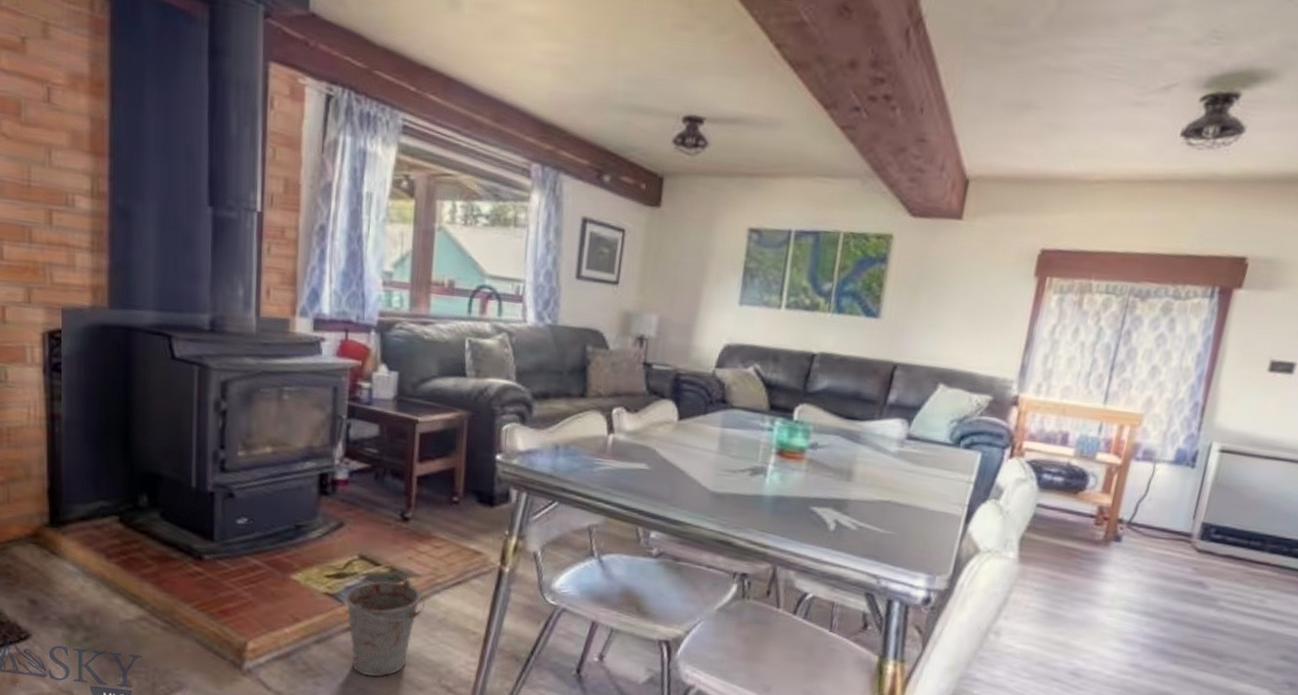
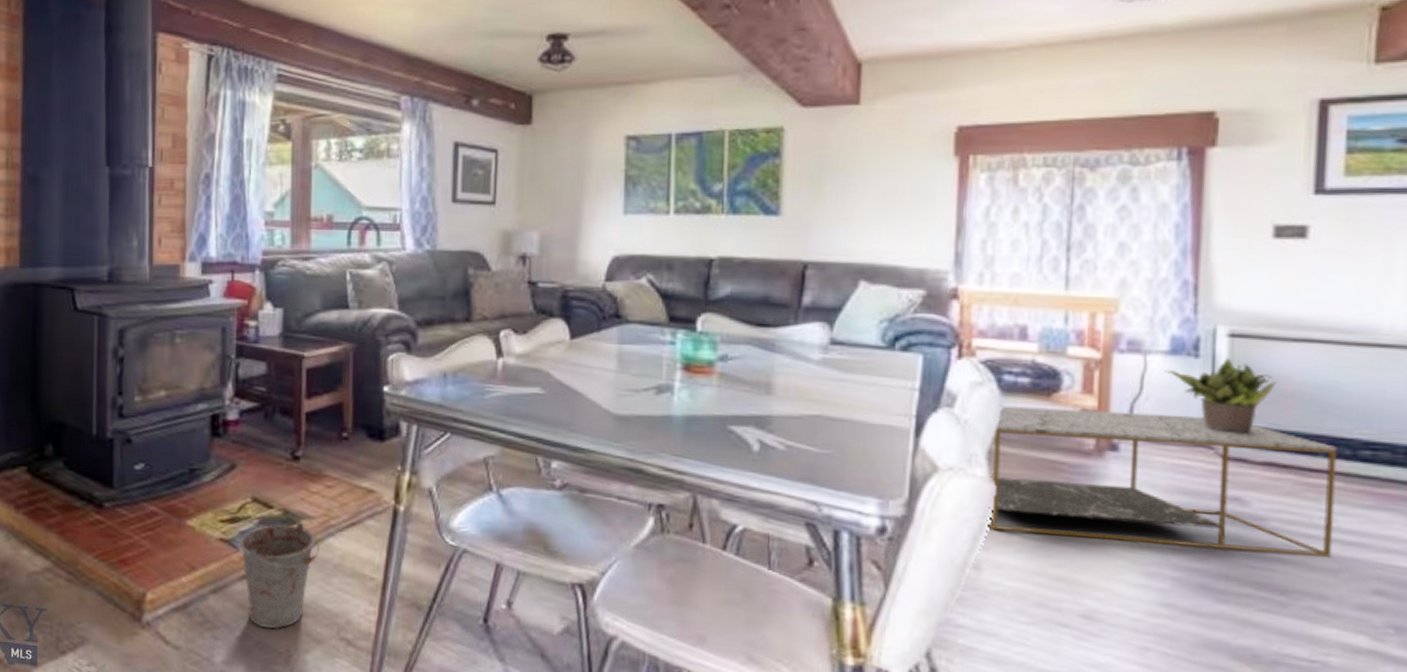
coffee table: none [987,494,1279,630] -> present [938,402,1337,557]
potted plant: none [1167,469,1247,531] -> present [1165,358,1276,433]

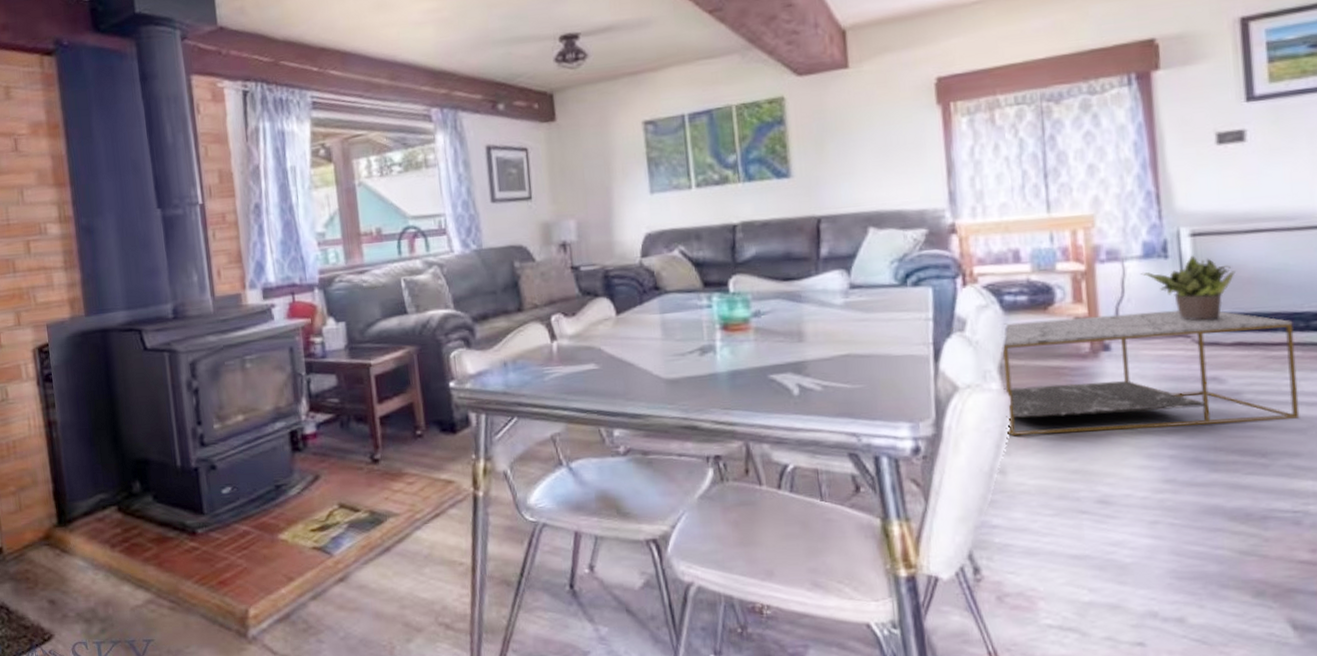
bucket: present [240,521,320,629] -> none [332,519,409,626]

